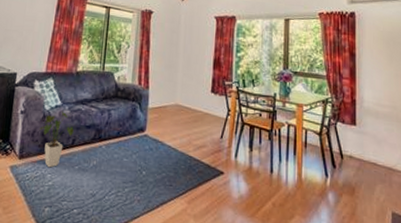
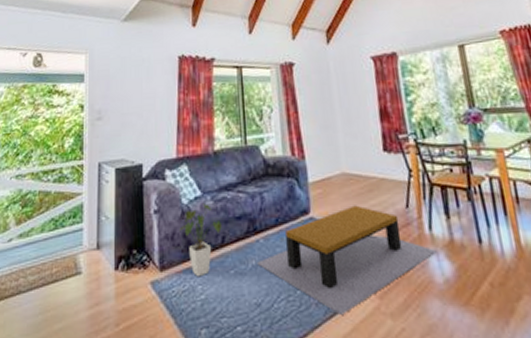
coffee table: none [97,130,238,211] -> present [256,205,437,315]

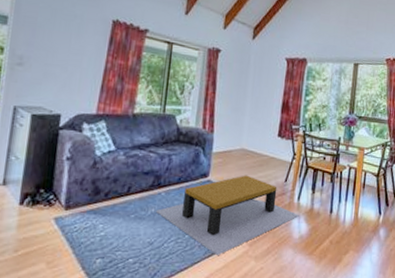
house plant: present [179,204,222,277] -> none [89,157,130,218]

